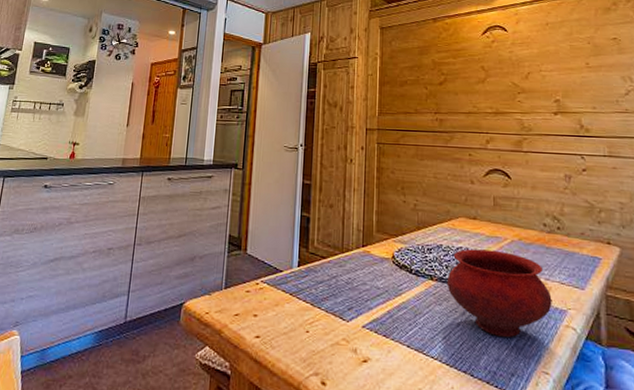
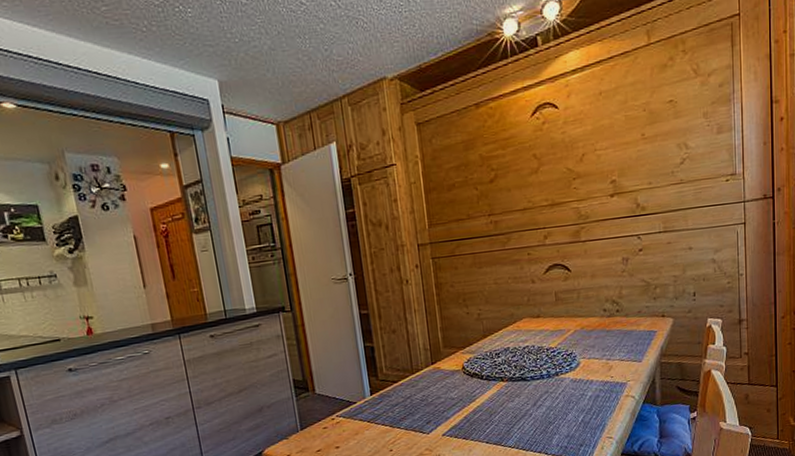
bowl: present [447,248,552,338] -> none [516,342,614,418]

